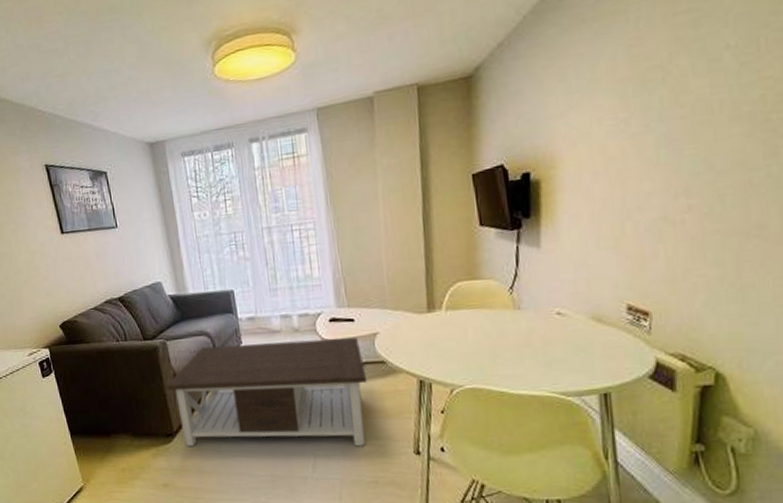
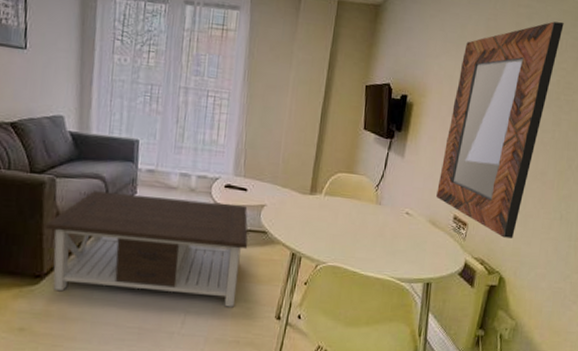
home mirror: none [595,13,757,322] -> present [436,21,564,238]

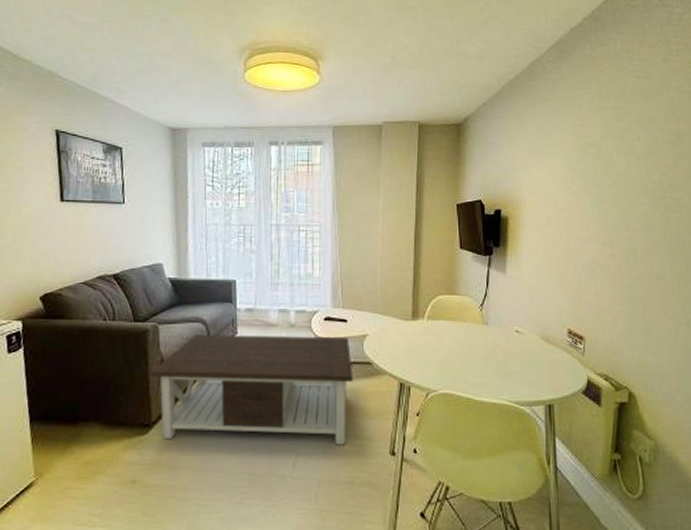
home mirror: present [436,21,564,238] -> none [546,119,657,349]

